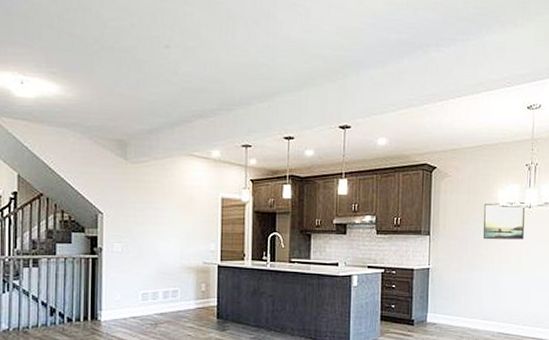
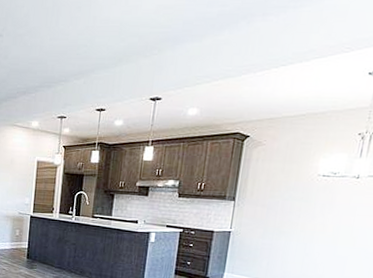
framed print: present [483,202,525,240] -> none [296,172,352,210]

